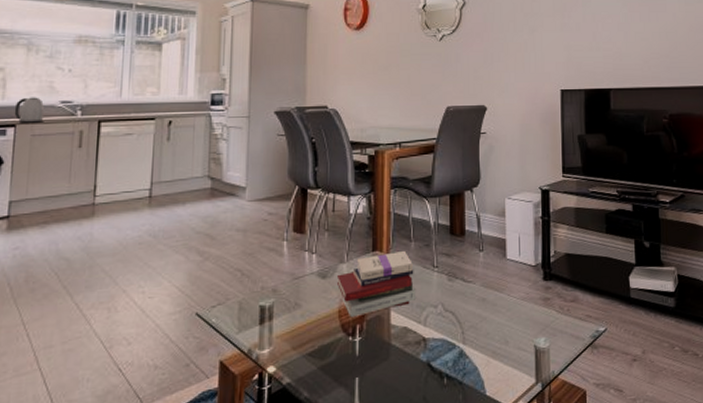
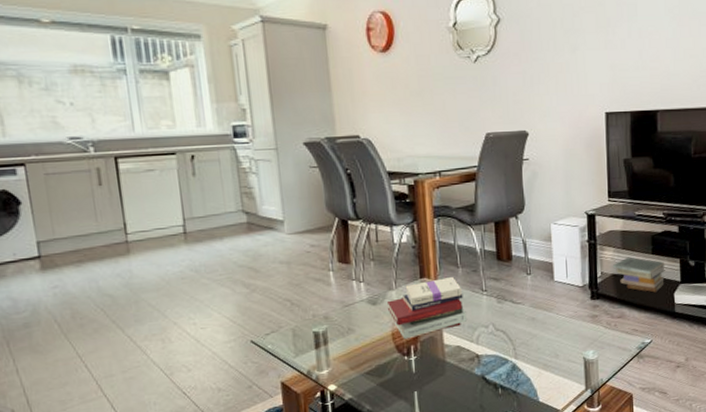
kettle: present [14,97,44,123] -> none [19,133,54,162]
books: none [565,235,620,275] -> present [612,257,665,293]

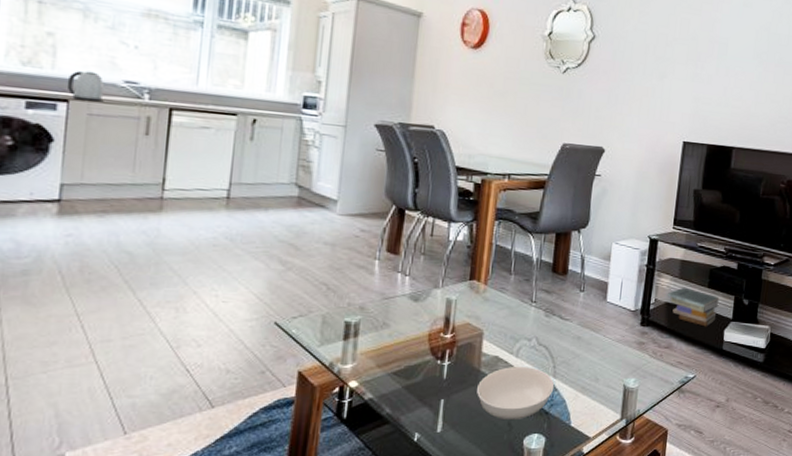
kettle: none [19,133,54,162] -> present [66,71,103,102]
books: present [386,276,466,340] -> none [429,282,511,342]
bowl: none [445,352,518,403] -> present [477,366,555,421]

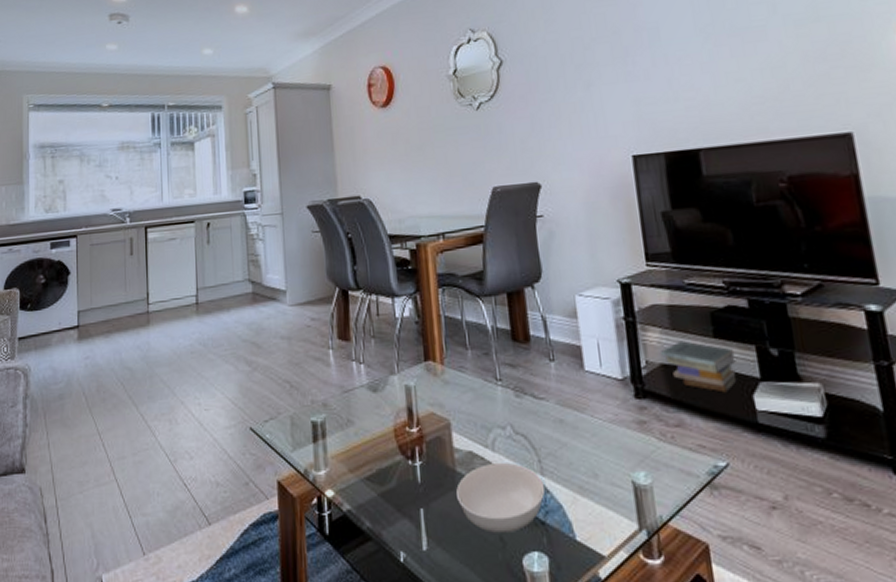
kettle: present [66,71,103,102] -> none [74,206,98,234]

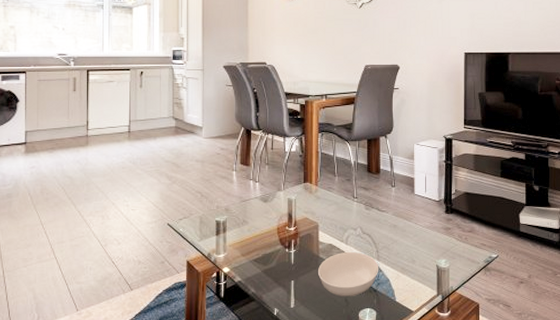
books: present [660,340,737,393] -> none [465,178,512,212]

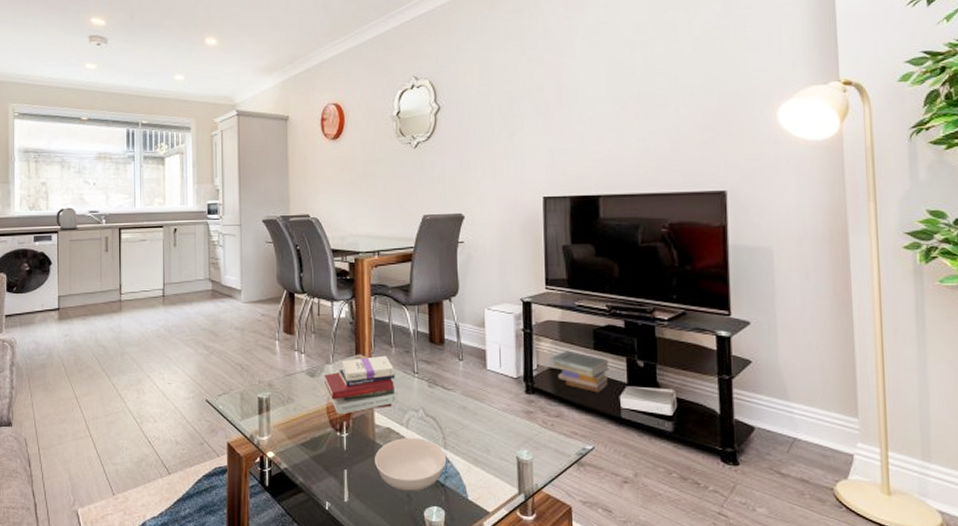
kettle: none [24,50,45,71] -> present [56,207,77,230]
books: none [275,183,339,234] -> present [323,355,397,415]
books: none [465,178,512,212] -> present [549,350,609,393]

